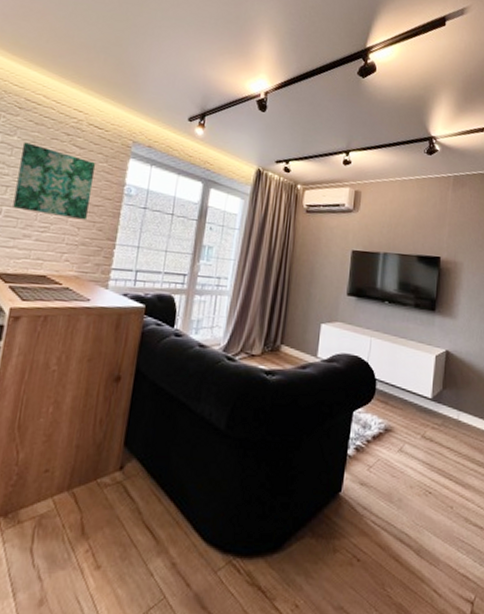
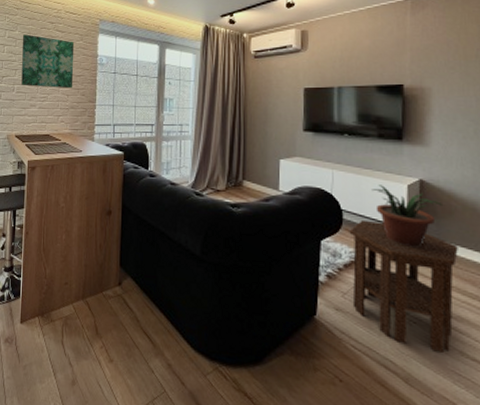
side table: none [376,389,472,521] -> present [349,219,458,353]
potted plant: none [404,354,462,418] -> present [372,185,442,248]

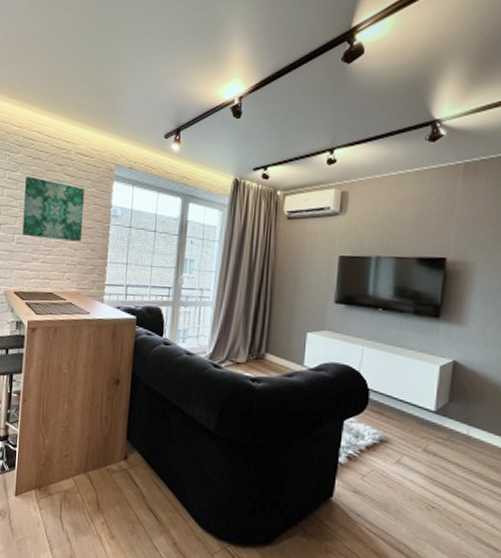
side table: present [349,219,458,353] -> none [371,400,485,538]
potted plant: present [372,185,442,248] -> none [402,364,474,432]

